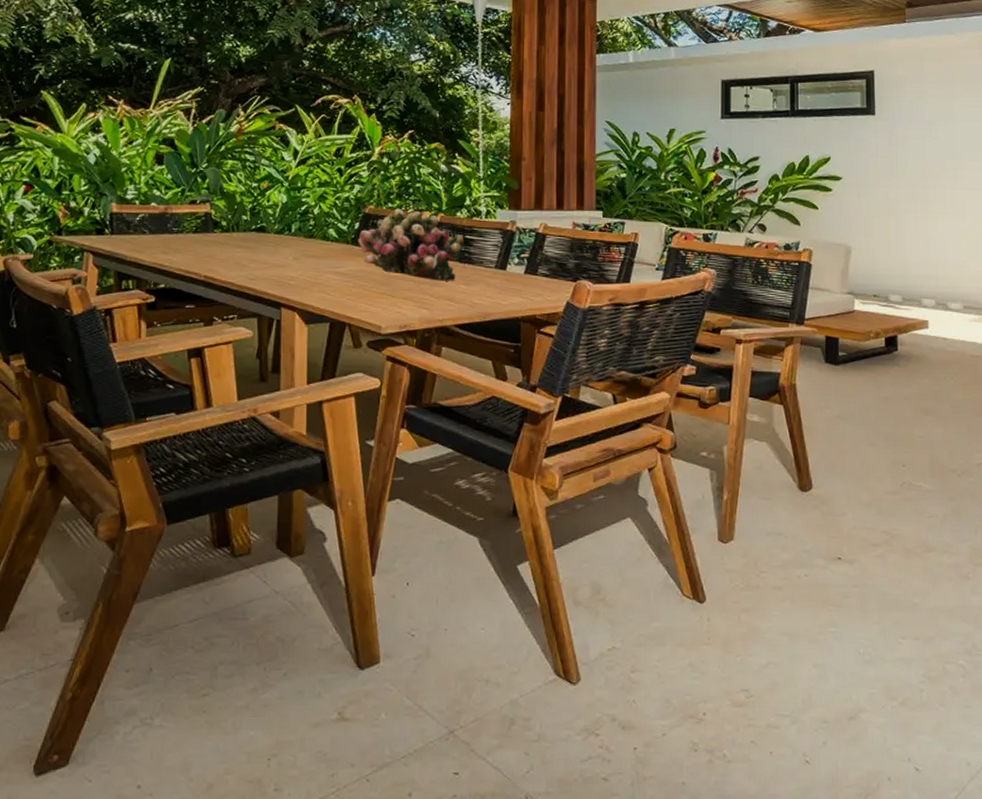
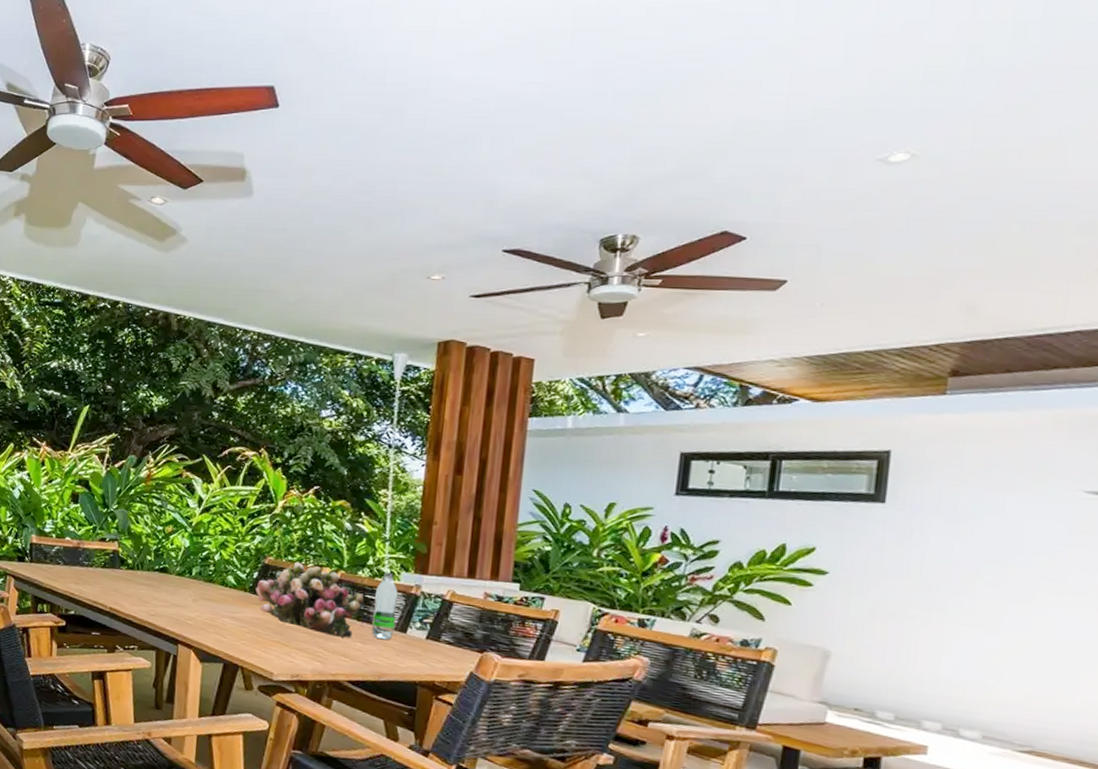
bottle: none [473,212,495,278] -> present [371,573,398,640]

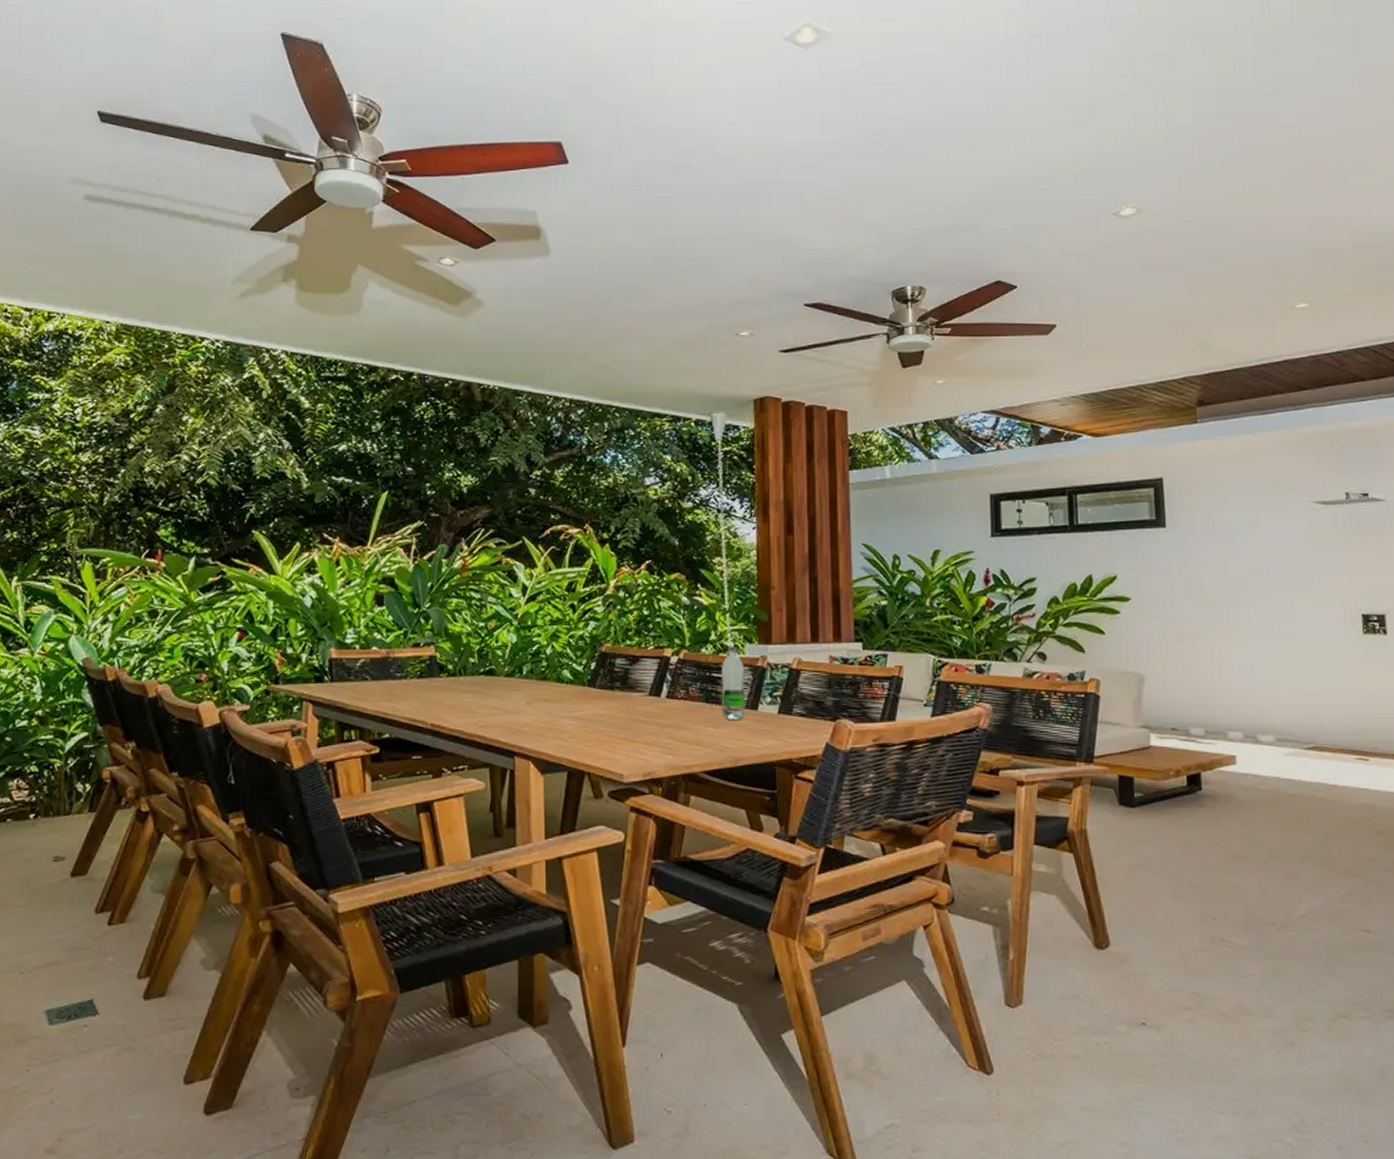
flower arrangement: present [255,561,364,638] -> none [595,645,711,724]

